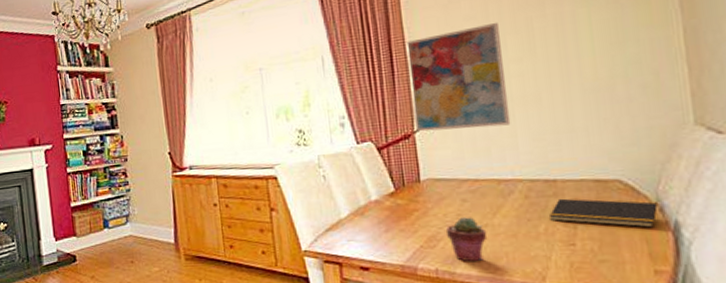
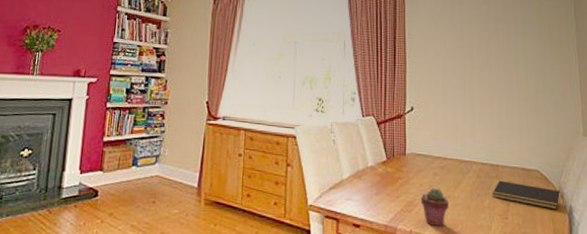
wall art: present [406,22,511,132] -> none [406,38,472,118]

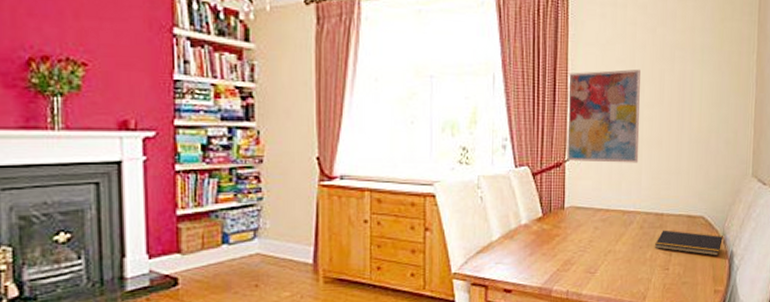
wall art: none [406,38,472,118] -> present [567,69,641,163]
potted succulent: present [421,188,449,227] -> none [580,243,610,284]

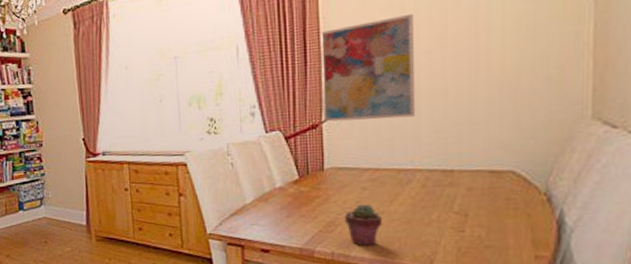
potted succulent: none [580,243,610,284] -> present [345,204,383,246]
notepad: present [655,230,723,256] -> none [444,188,546,217]

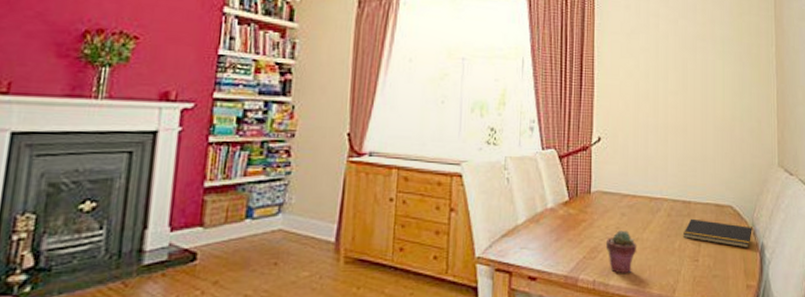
wall art: present [321,13,416,122] -> none [593,57,665,149]
notepad: none [444,188,546,217] -> present [683,218,752,248]

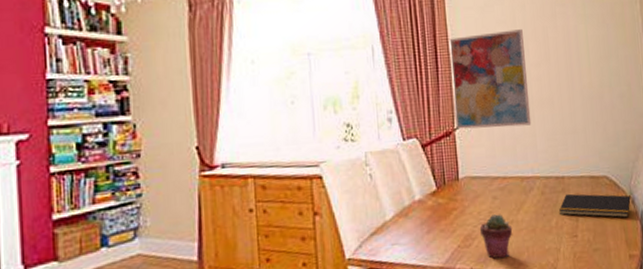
wall art: none [593,57,665,149] -> present [449,28,532,130]

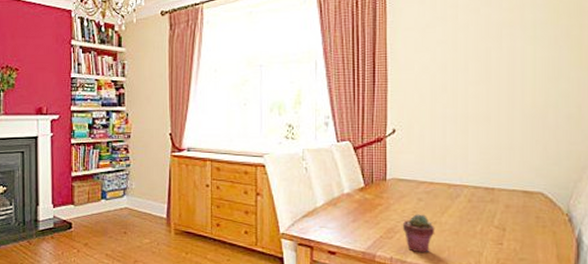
wall art: present [449,28,532,130] -> none [388,48,465,138]
notepad: present [559,193,631,218] -> none [486,204,568,234]

